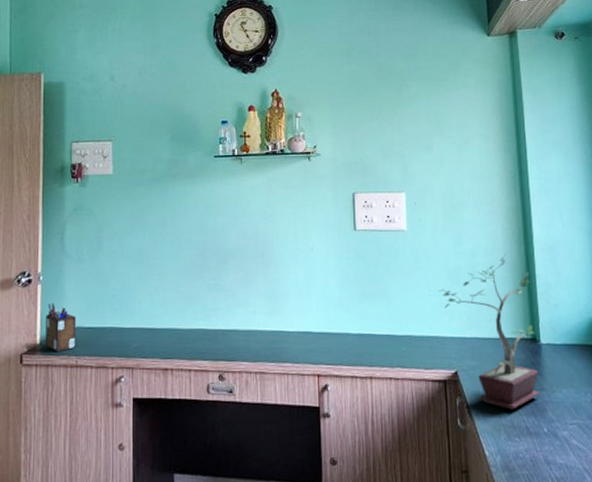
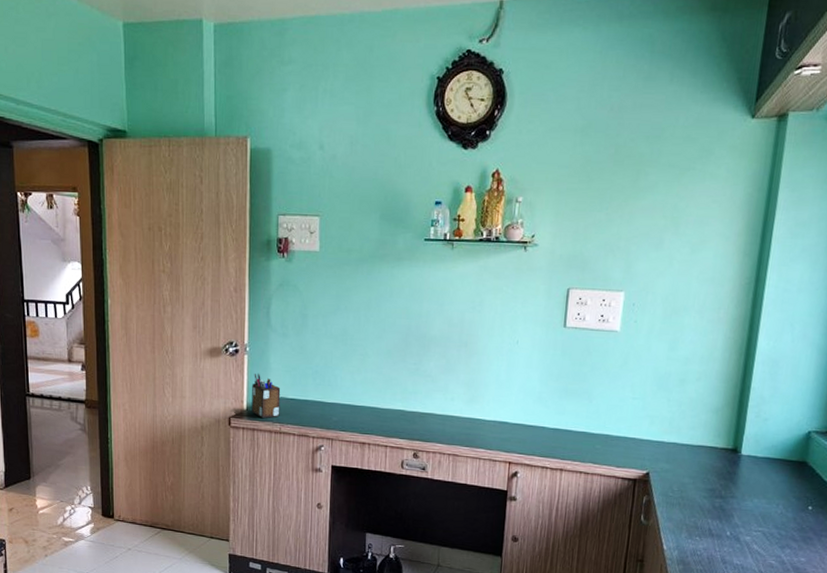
potted plant: present [437,252,539,410] -> none [642,362,743,512]

